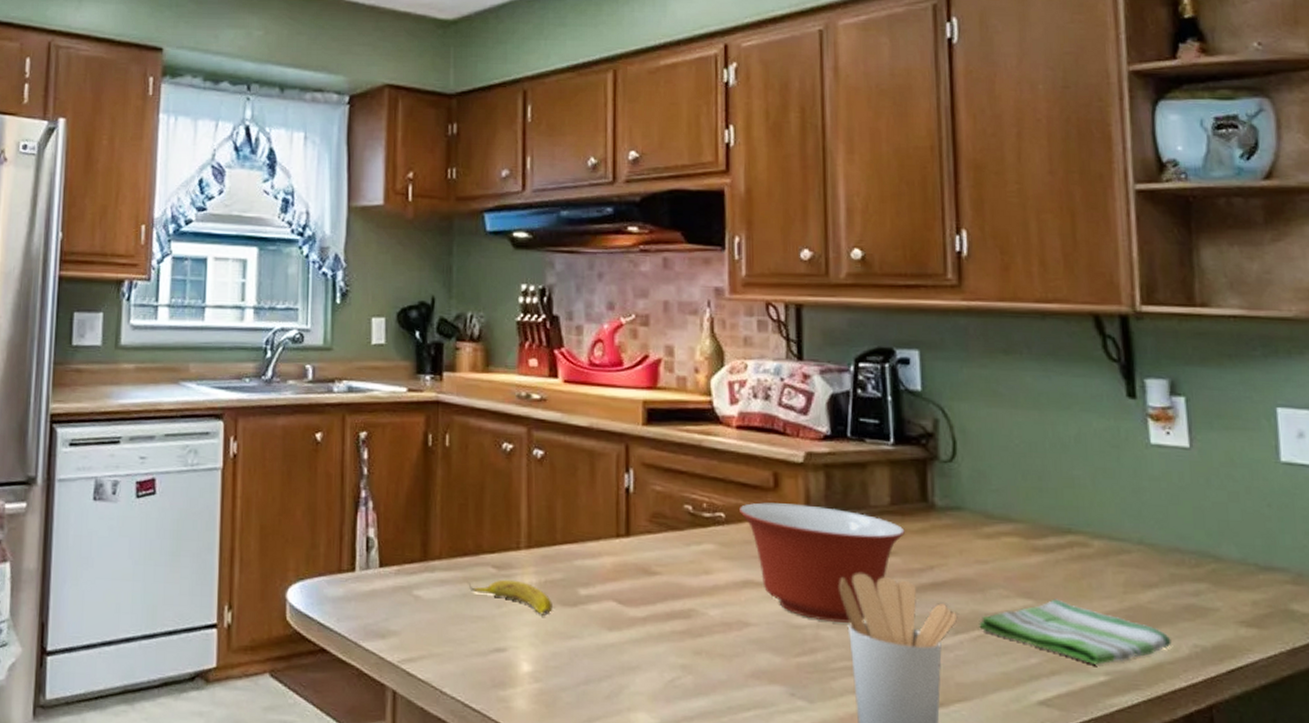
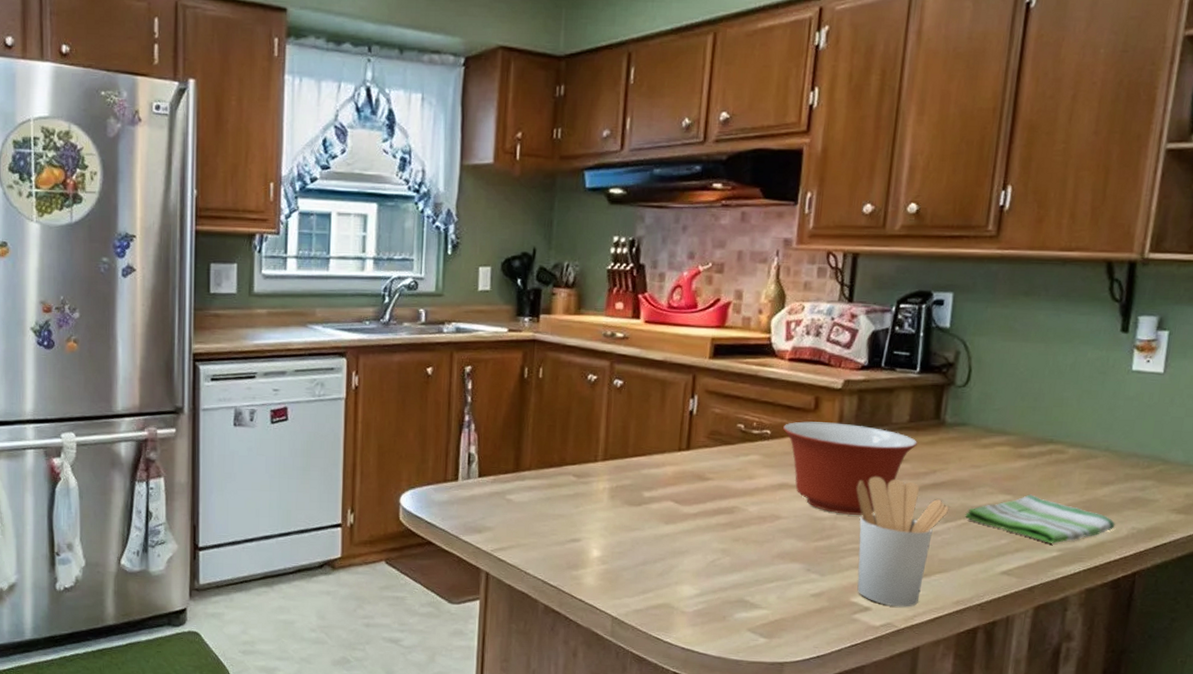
banana: present [468,579,552,616] -> none [552,485,621,513]

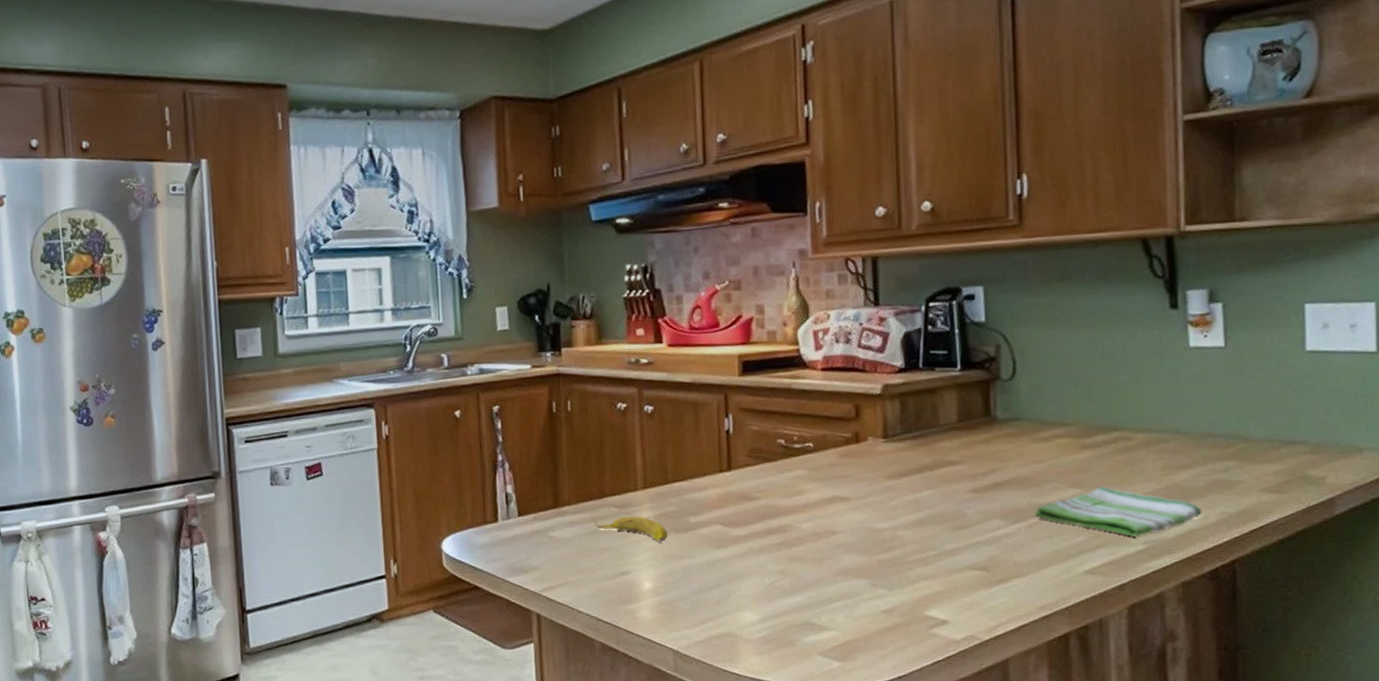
banana: none [552,485,621,513] -> present [595,515,668,542]
mixing bowl: present [782,421,917,515] -> none [824,429,970,524]
utensil holder: present [856,476,950,607] -> none [913,481,1016,618]

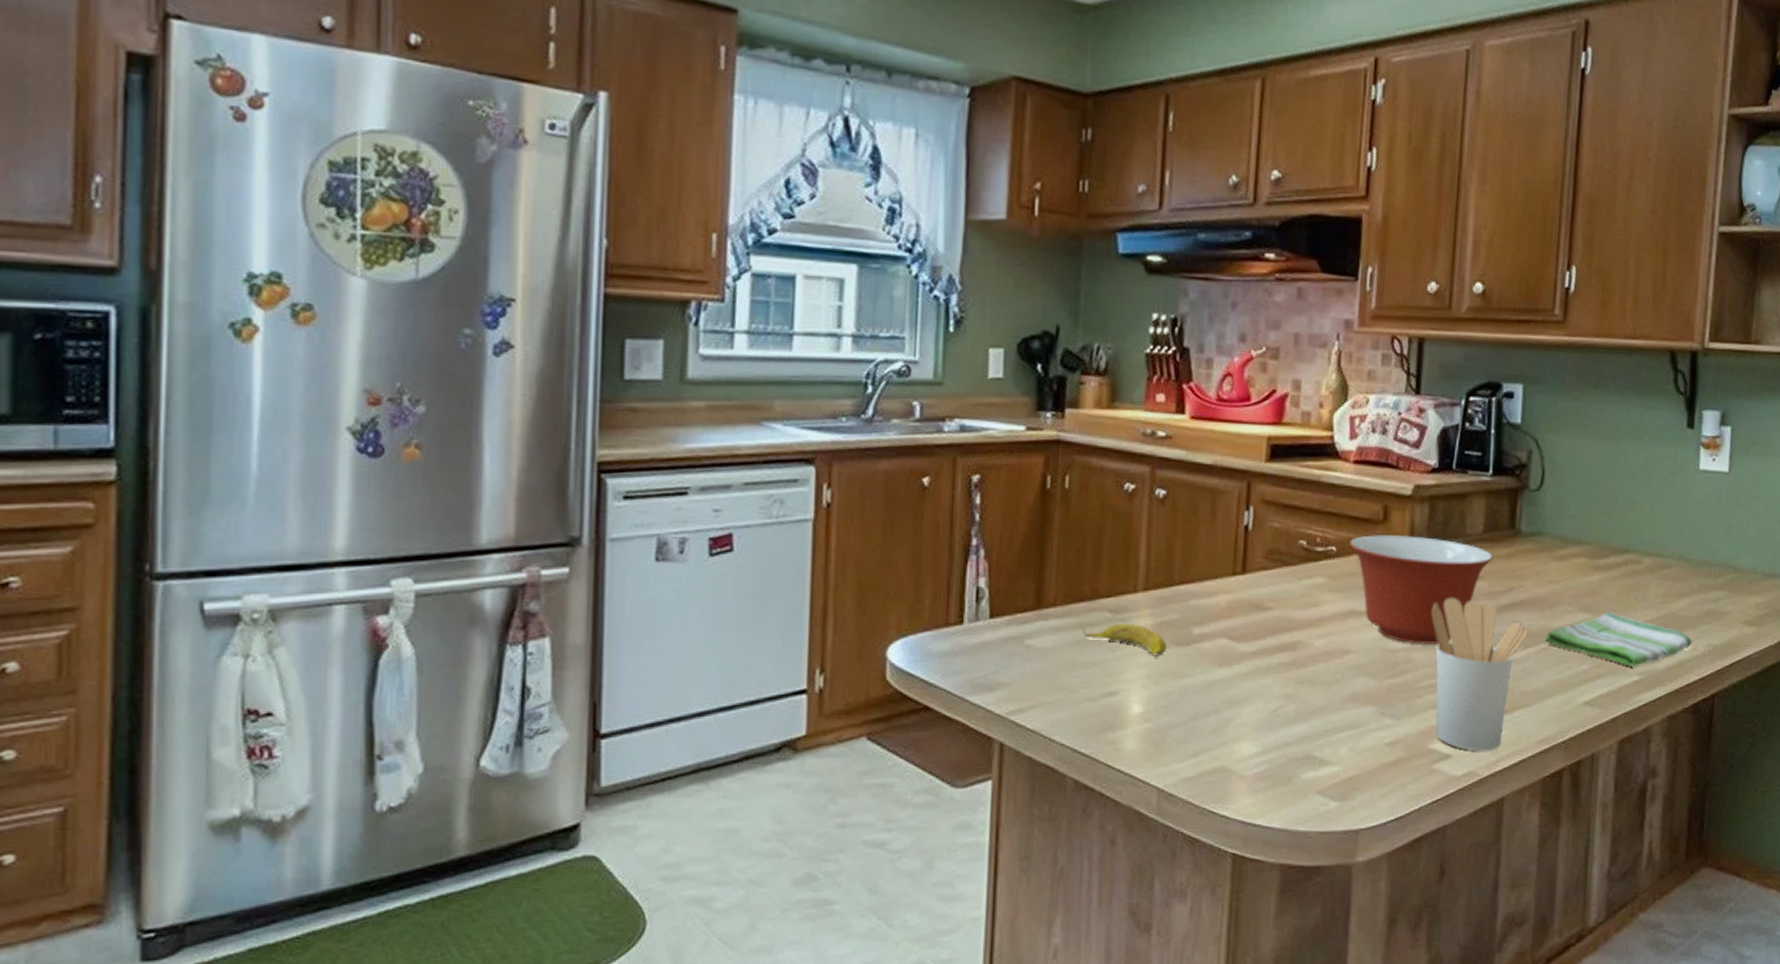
mixing bowl: none [824,429,970,524] -> present [1349,535,1493,644]
utensil holder: none [913,481,1016,618] -> present [1431,598,1529,751]

